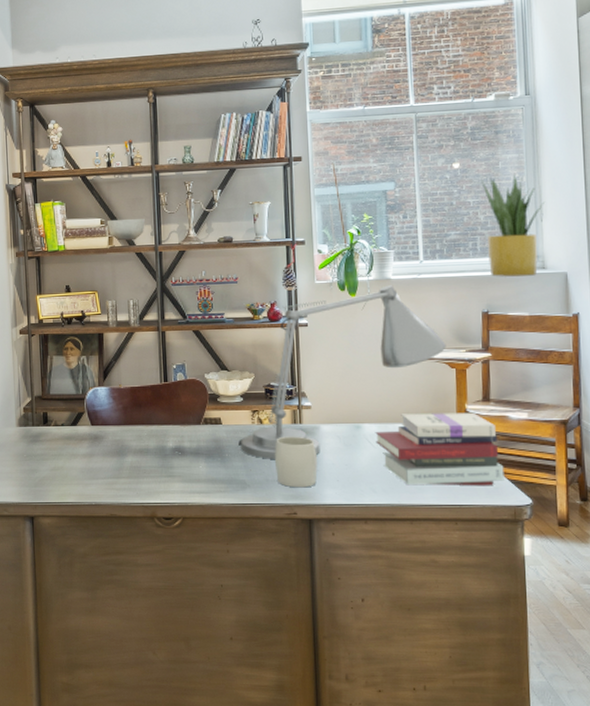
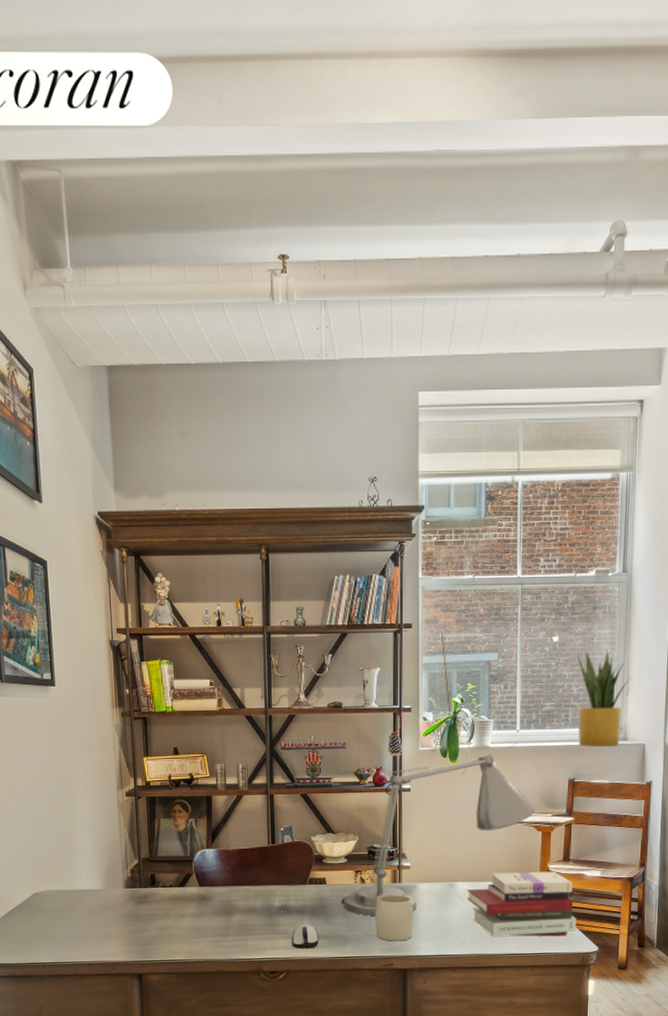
bowl: present [106,218,146,241] -> none [216,680,256,704]
computer mouse: none [187,466,215,494] -> present [292,923,318,949]

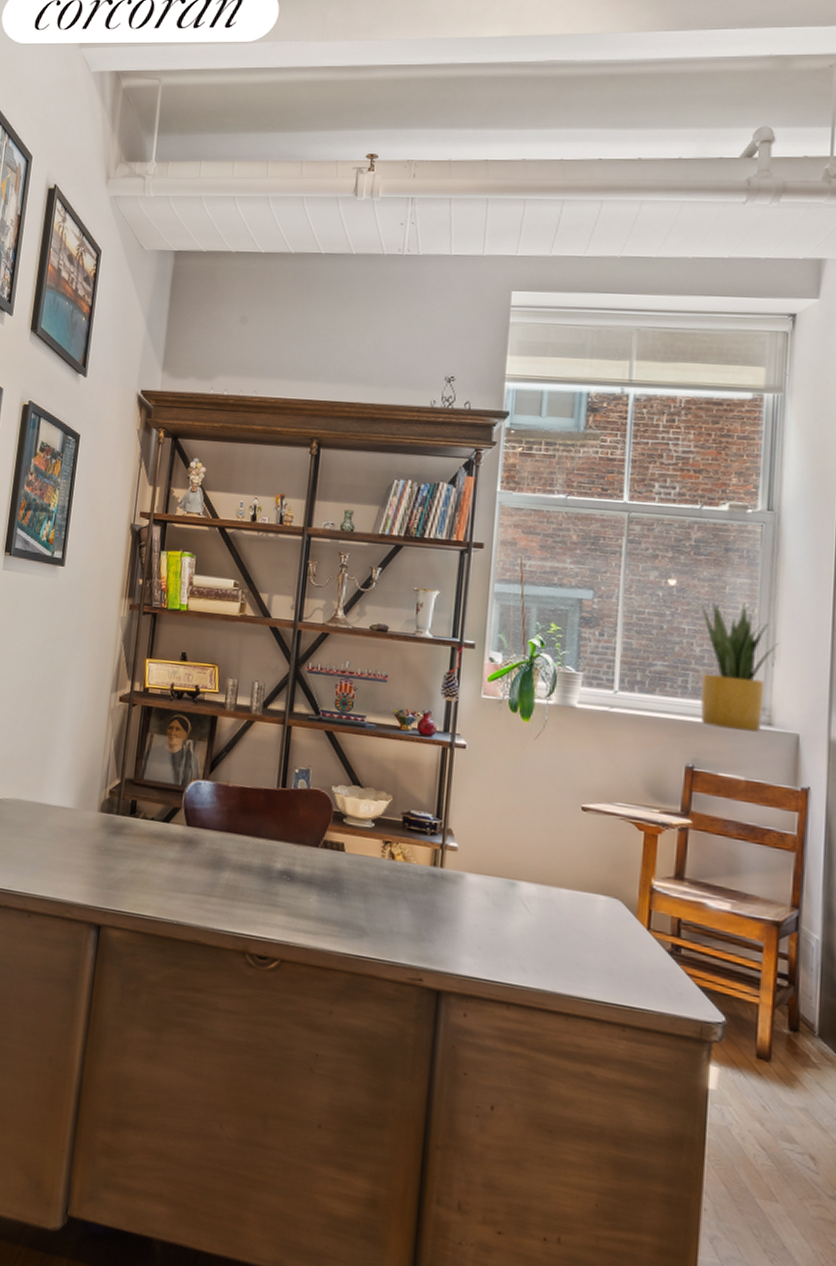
computer mouse: present [292,923,318,949] -> none [291,898,327,935]
desk lamp: present [341,753,535,916] -> none [361,714,636,910]
mug: present [375,894,413,942] -> none [403,879,457,950]
books: present [467,871,577,937] -> none [532,877,693,991]

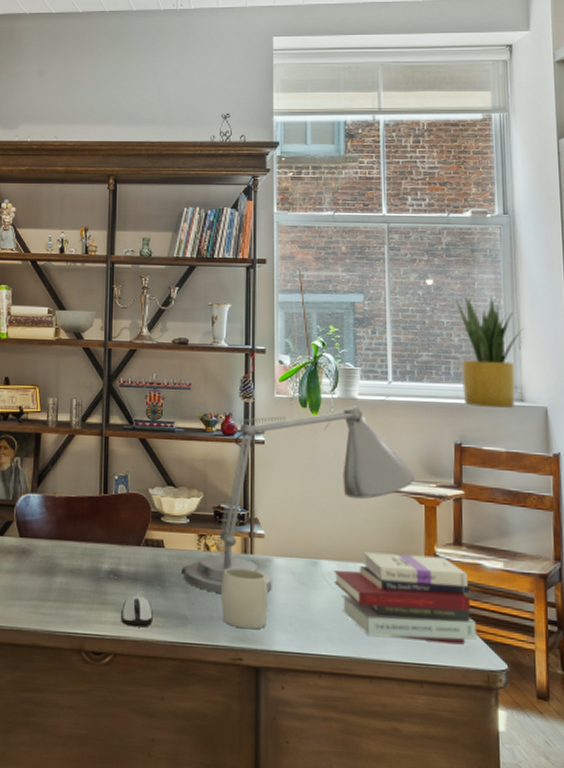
bowl: none [241,583,288,612] -> present [54,309,97,334]
computer mouse: none [291,898,327,935] -> present [121,594,153,628]
desk lamp: none [361,714,636,910] -> present [182,405,415,593]
mug: none [403,879,457,950] -> present [221,567,268,630]
books: none [532,877,693,991] -> present [334,552,477,645]

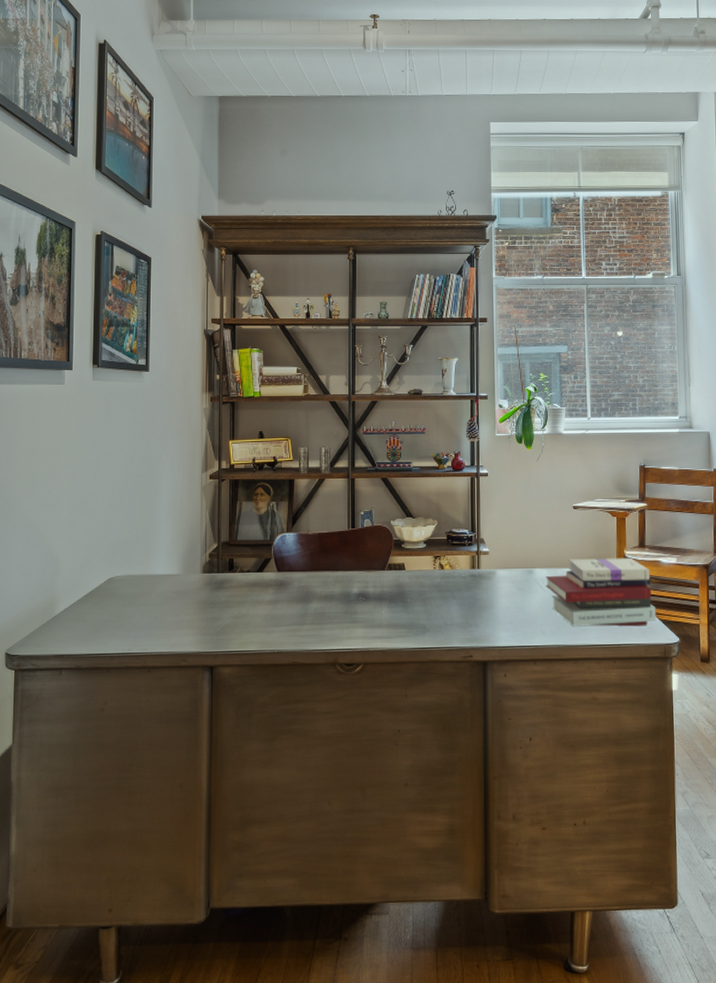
bowl: present [54,309,97,334] -> none [303,368,341,390]
computer mouse: present [121,594,153,628] -> none [370,611,397,639]
desk lamp: present [182,405,415,593] -> none [420,439,609,604]
mug: present [221,567,268,630] -> none [454,581,493,631]
planter: present [455,294,523,408] -> none [640,342,692,434]

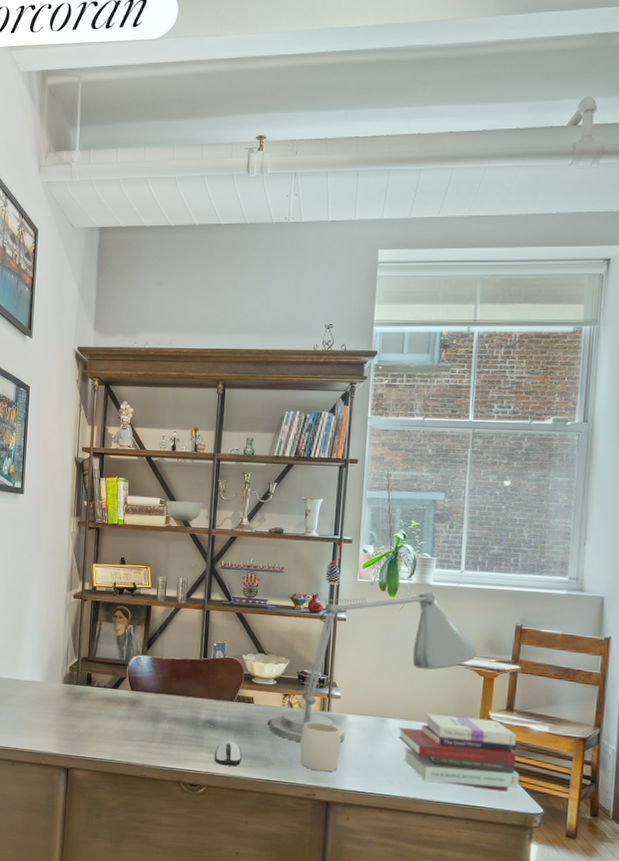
bowl: none [303,368,341,390] -> present [165,500,203,522]
computer mouse: none [370,611,397,639] -> present [215,740,242,767]
desk lamp: none [420,439,609,604] -> present [267,590,477,742]
mug: none [454,581,493,631] -> present [300,721,341,772]

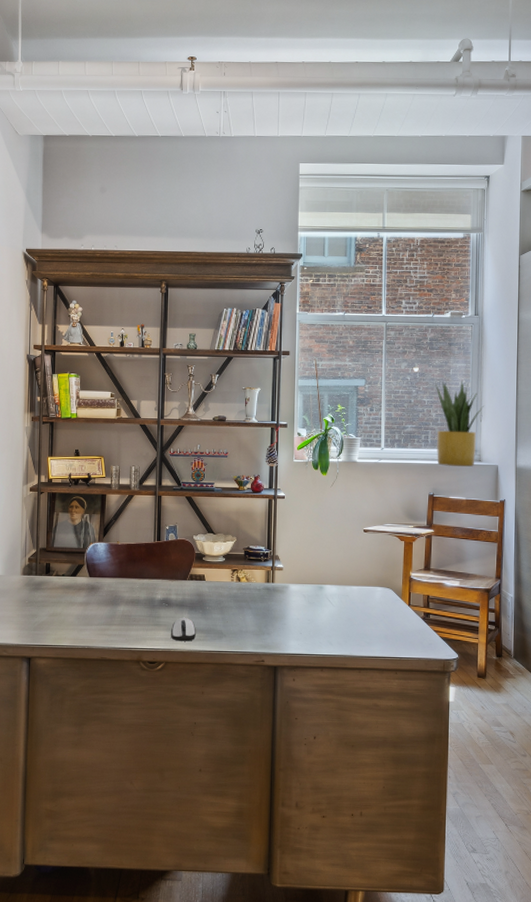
bowl: present [165,500,203,522] -> none [116,393,151,414]
desk lamp: present [267,590,477,742] -> none [218,467,398,613]
mug: present [300,721,341,772] -> none [249,593,285,639]
books: present [398,713,520,792] -> none [334,578,438,642]
planter: none [528,496,590,597] -> present [435,379,484,467]

